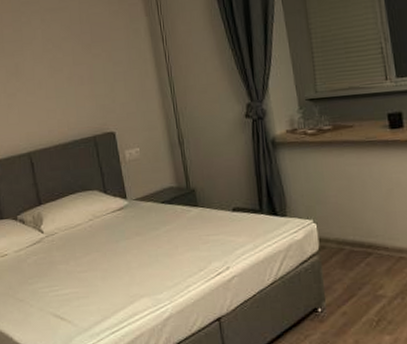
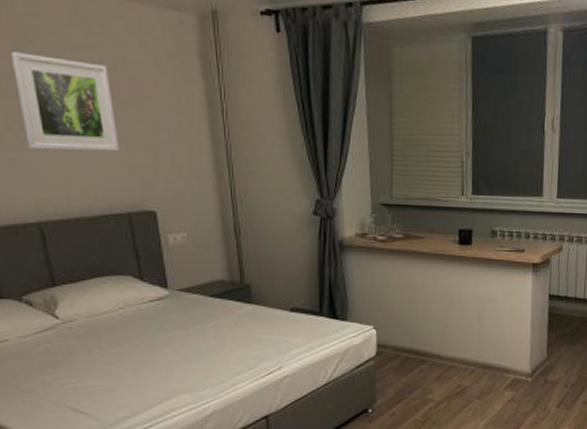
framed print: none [10,20,85,94] -> present [10,51,119,152]

